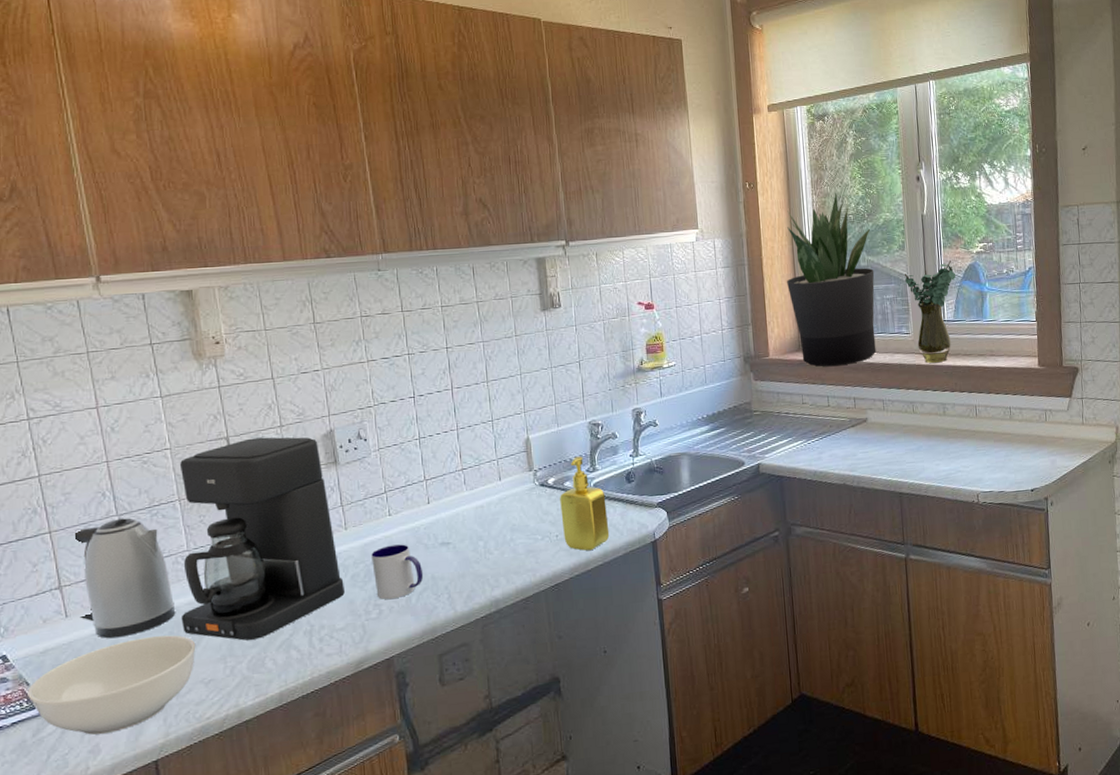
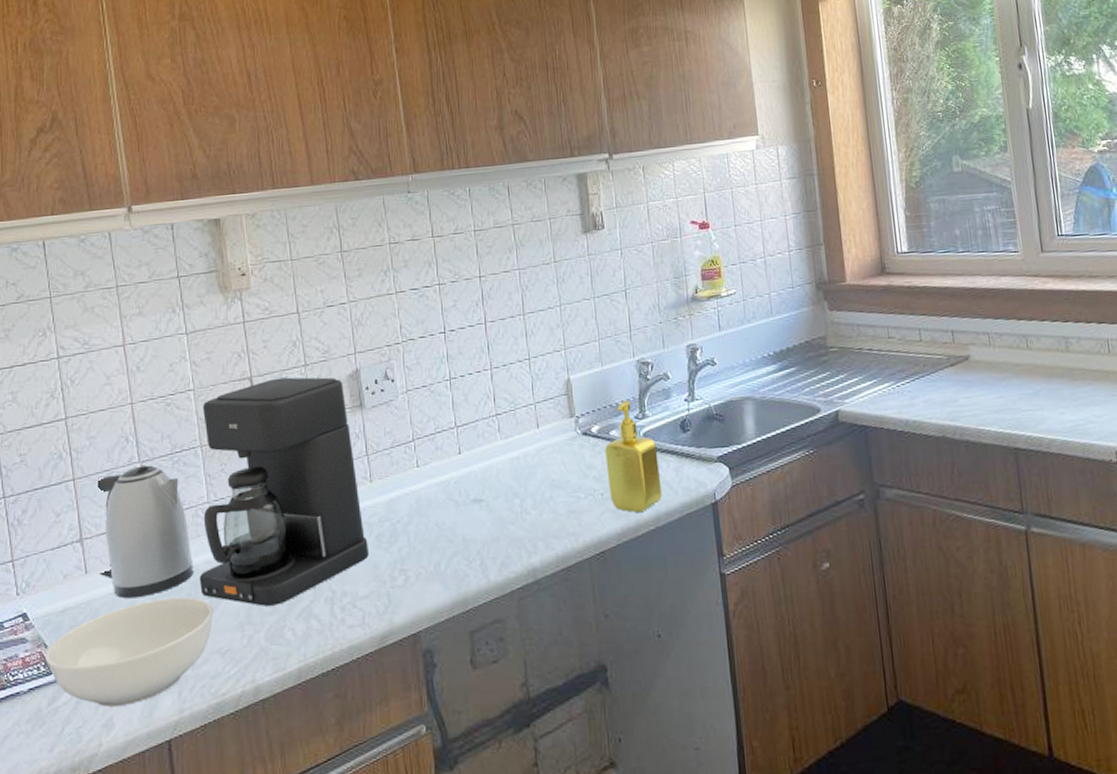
mug: present [371,544,424,600] -> none [398,500,454,565]
planter: present [787,193,876,367] -> none [862,87,978,293]
vase: present [904,260,956,364] -> none [1008,162,1074,288]

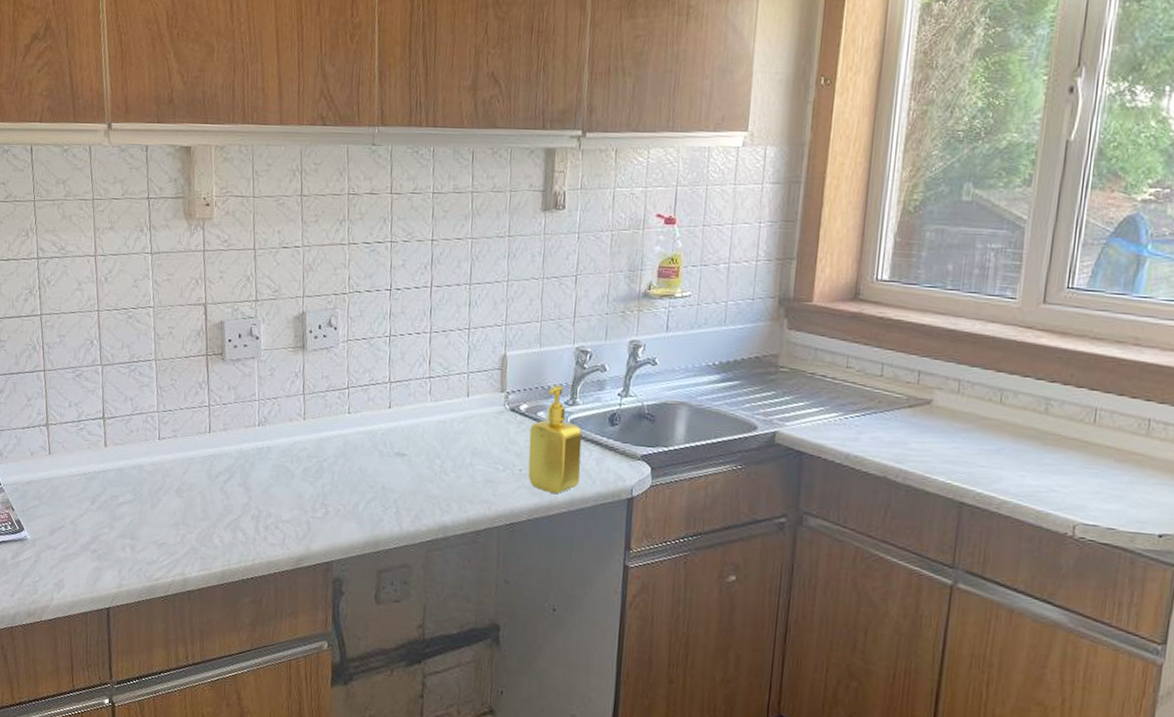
bowl: present [45,597,213,707] -> none [12,488,154,572]
kettle: present [98,465,194,599] -> none [60,368,141,484]
coffee maker: present [199,377,369,606] -> none [144,308,296,514]

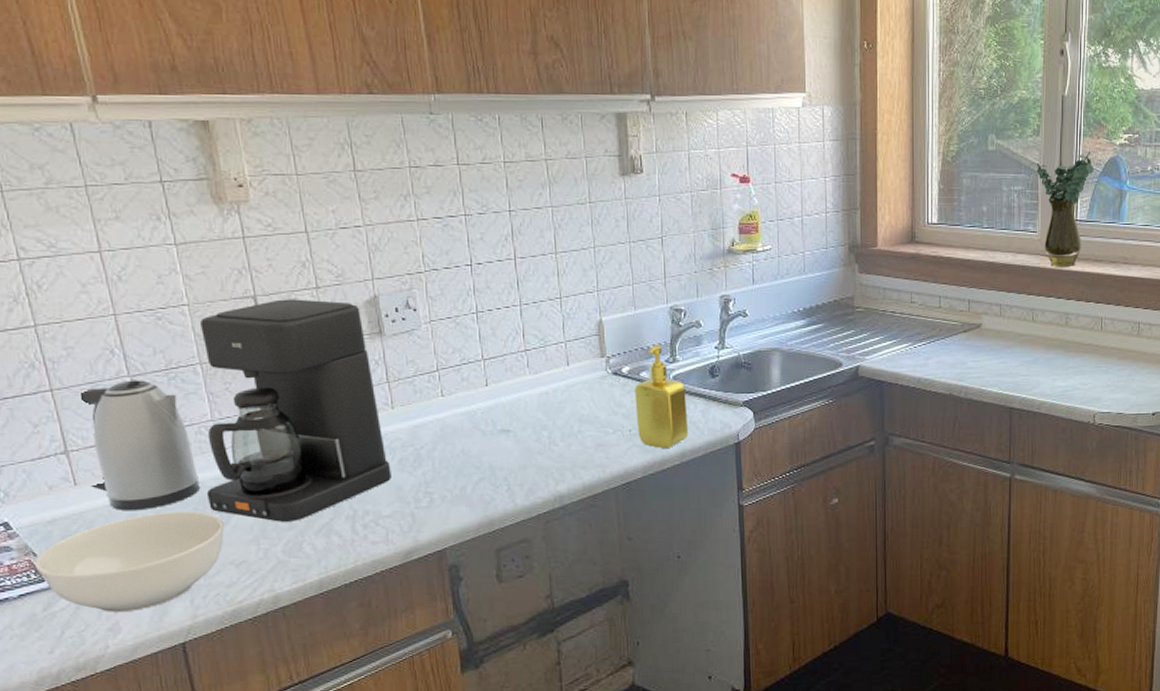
bowl: none [12,488,154,572] -> present [35,511,225,612]
kettle: none [60,368,141,484] -> present [81,380,201,511]
coffee maker: none [144,308,296,514] -> present [200,299,392,522]
vase: none [1023,207,1104,344] -> present [1036,151,1095,268]

